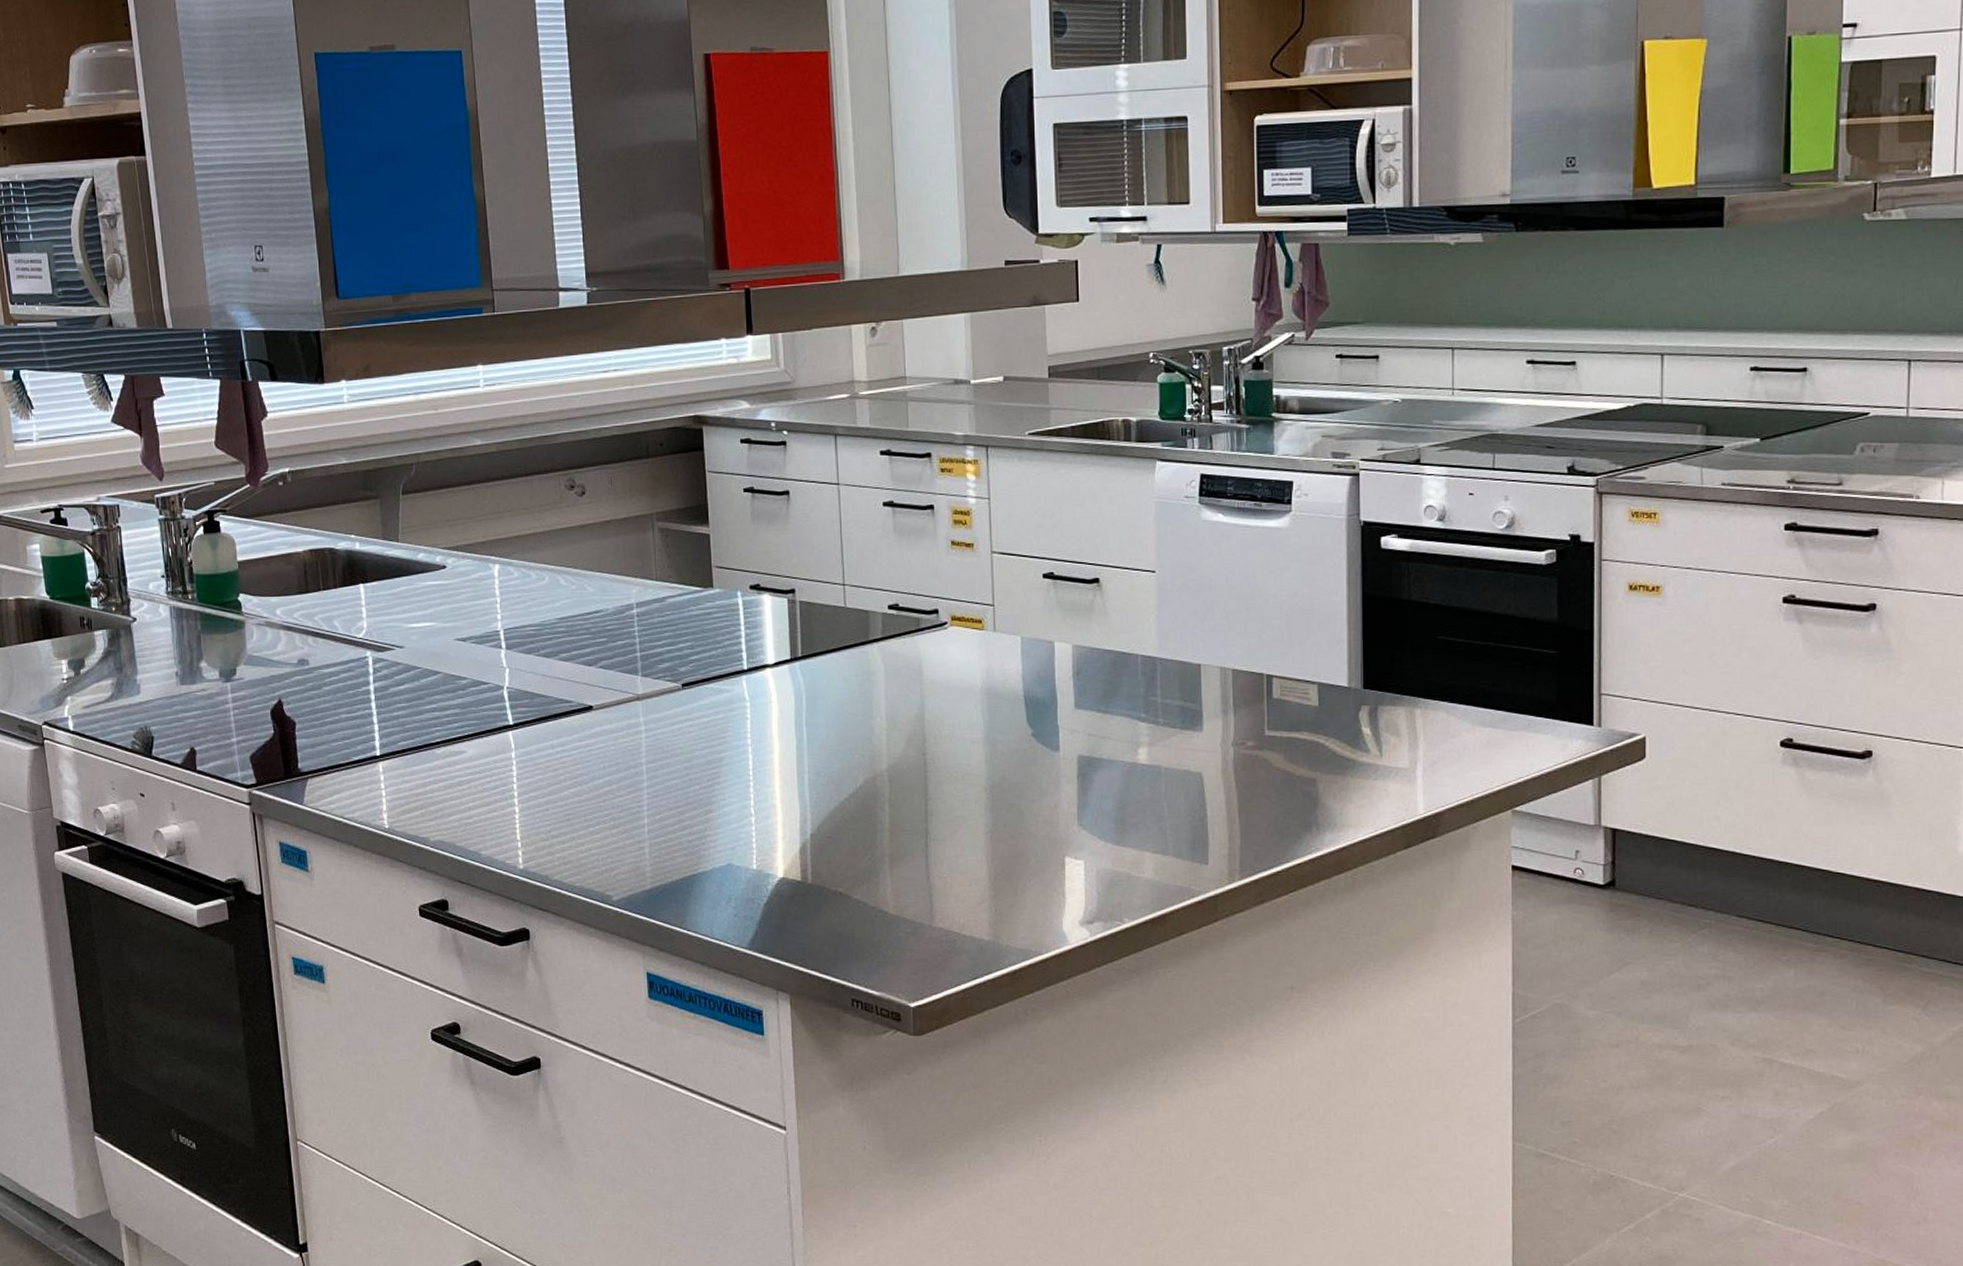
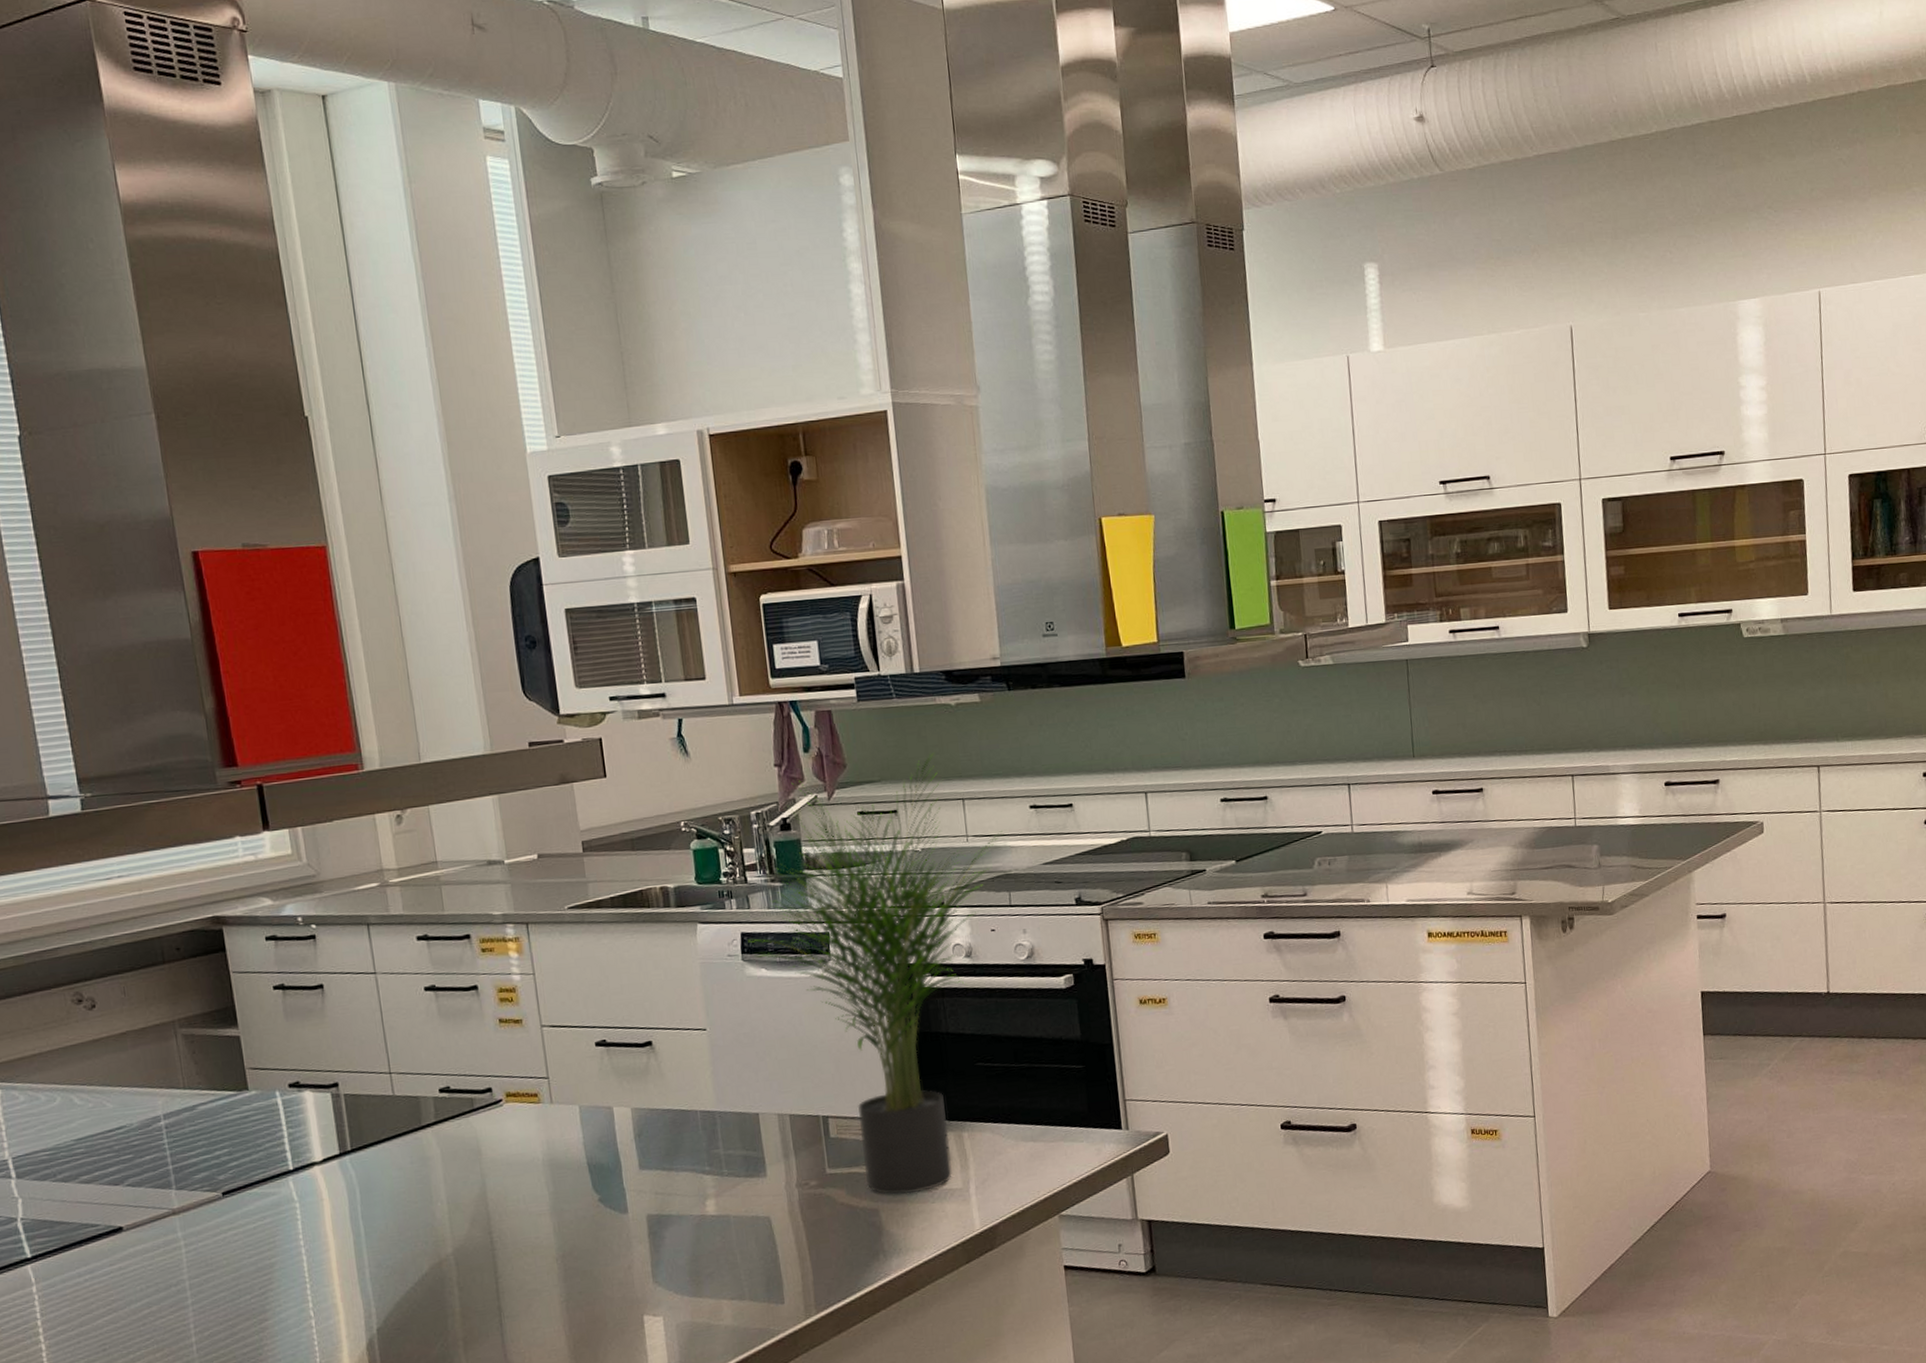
potted plant: none [1207,296,1495,767] -> present [748,753,1004,1195]

